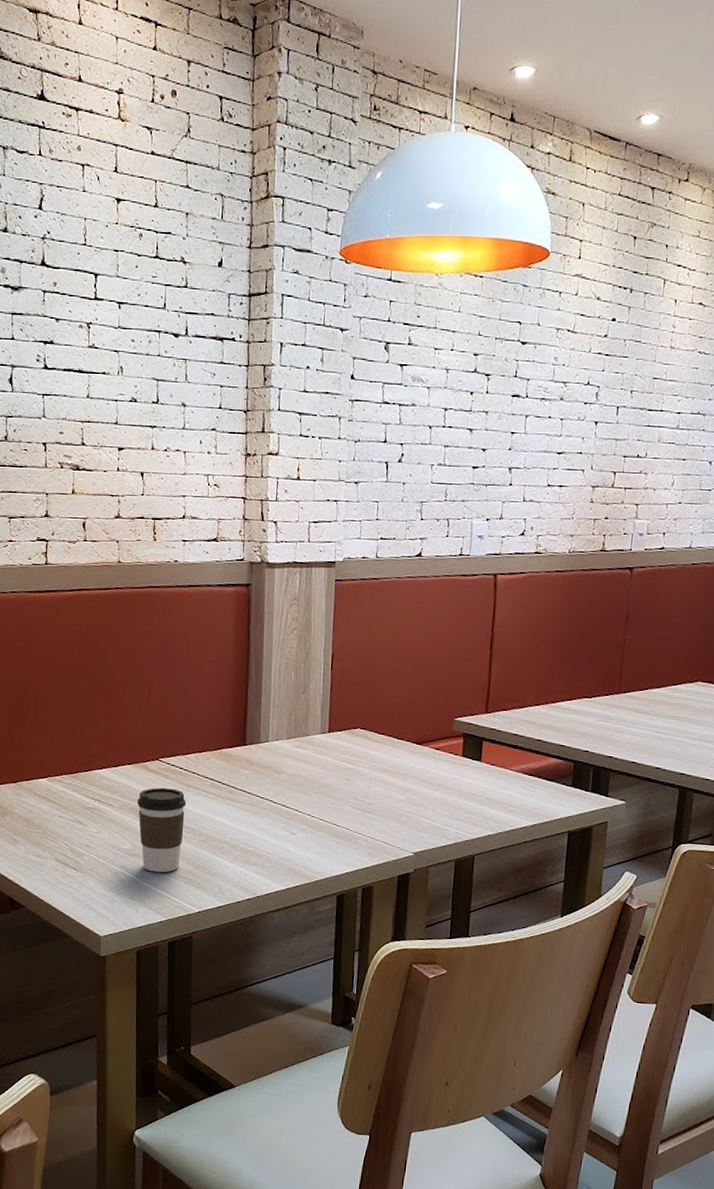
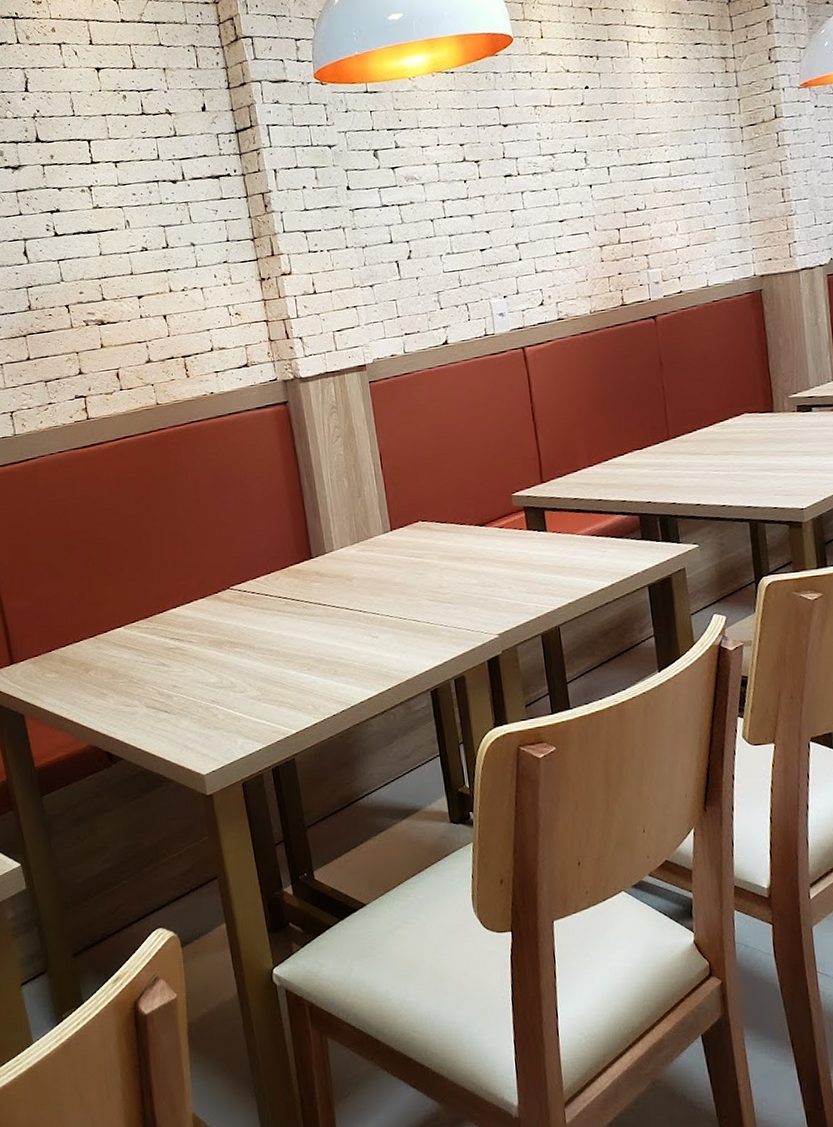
coffee cup: present [137,787,187,873] -> none [216,614,269,701]

